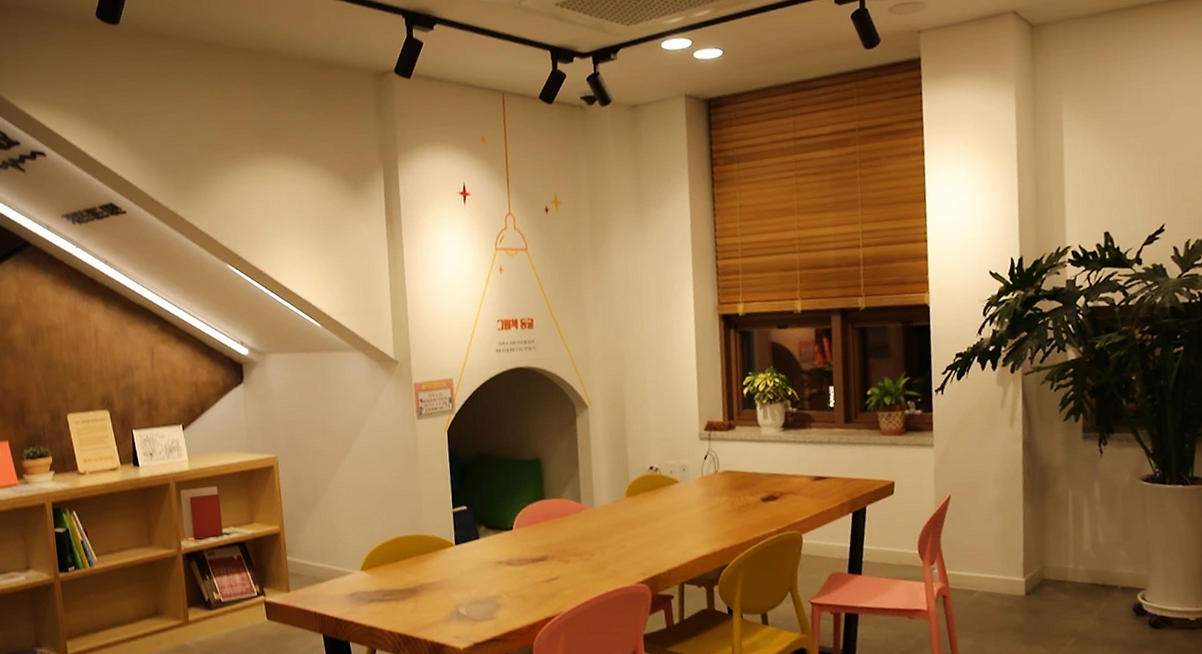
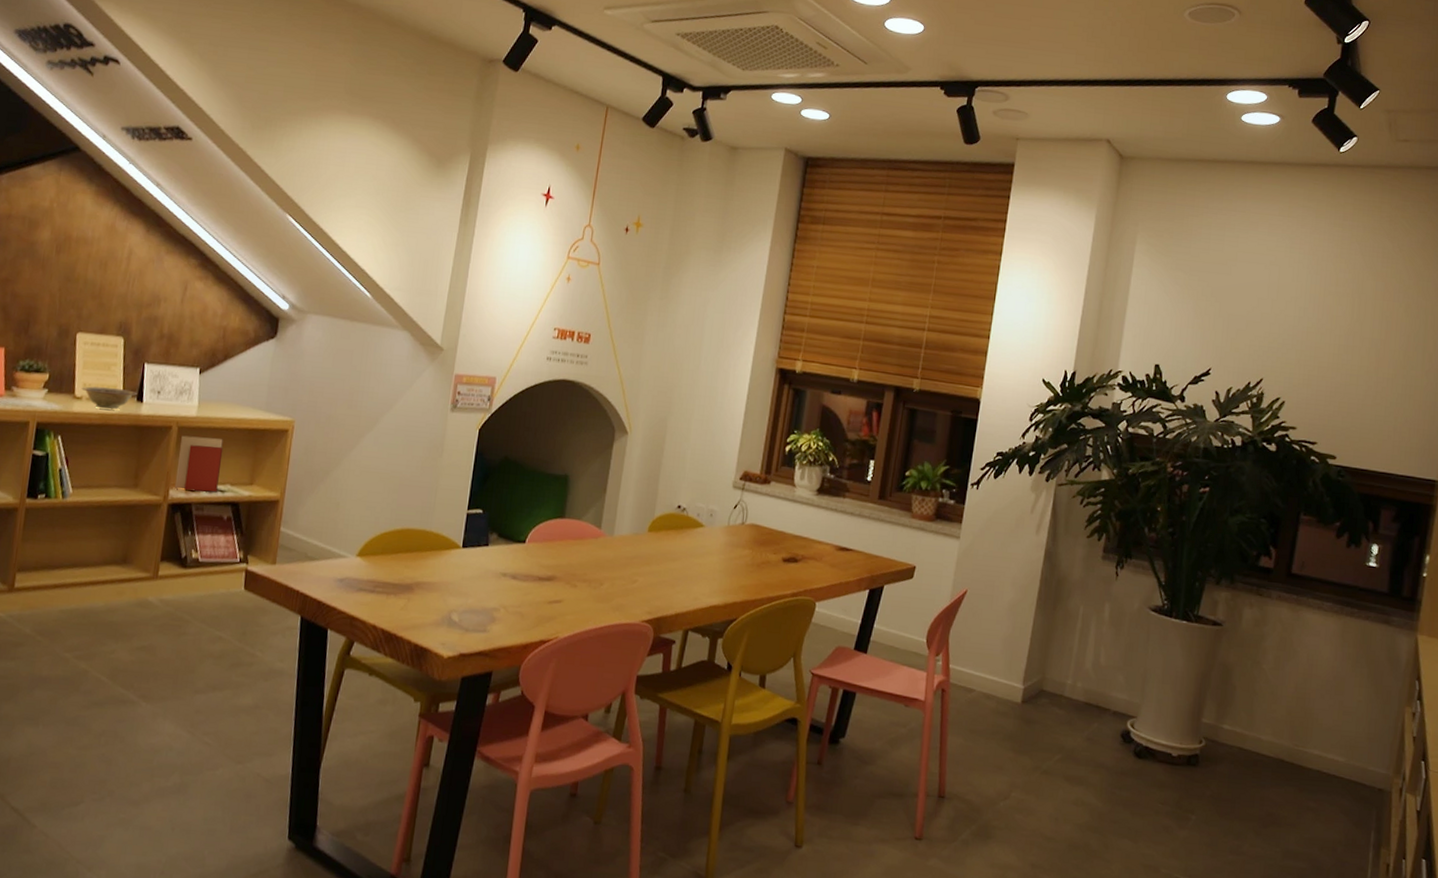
decorative bowl: none [83,457,132,480] -> present [81,386,137,410]

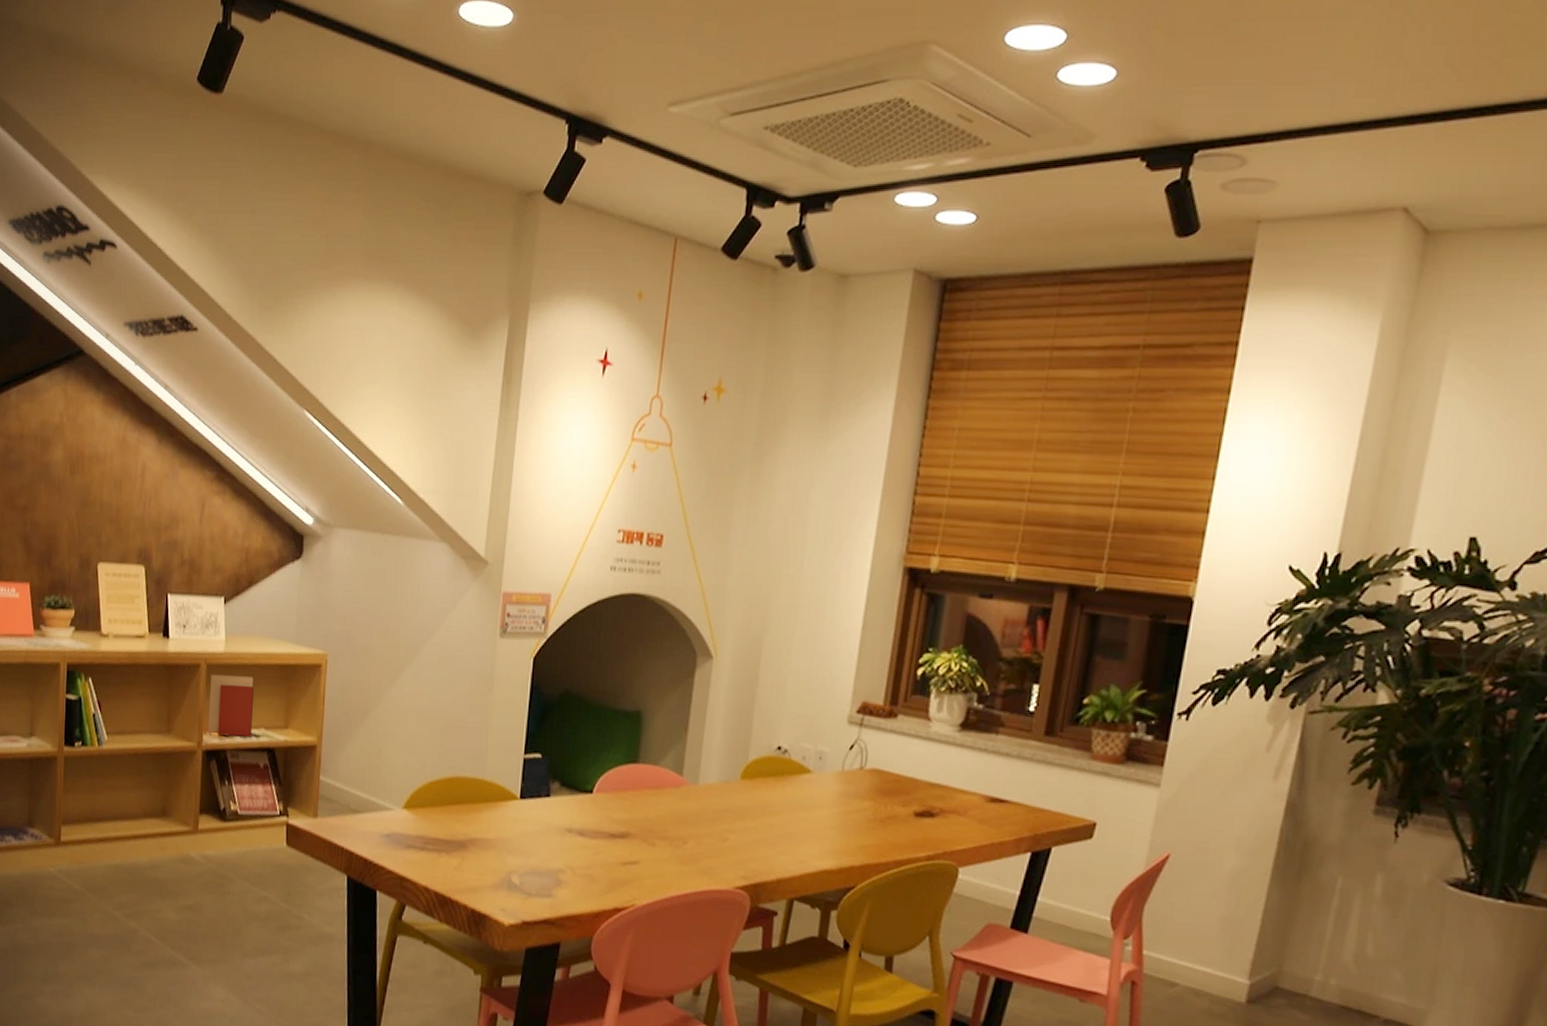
decorative bowl: present [81,386,137,410] -> none [107,622,163,648]

